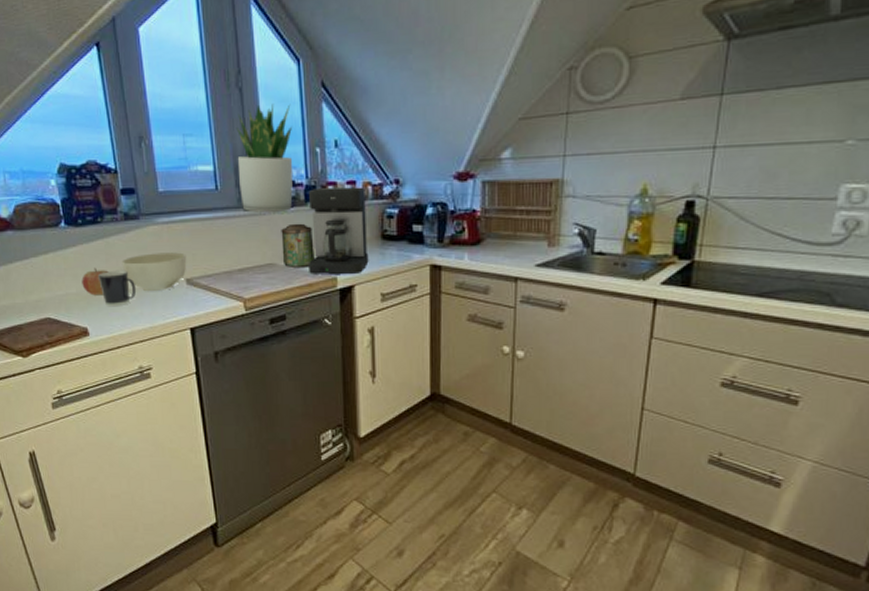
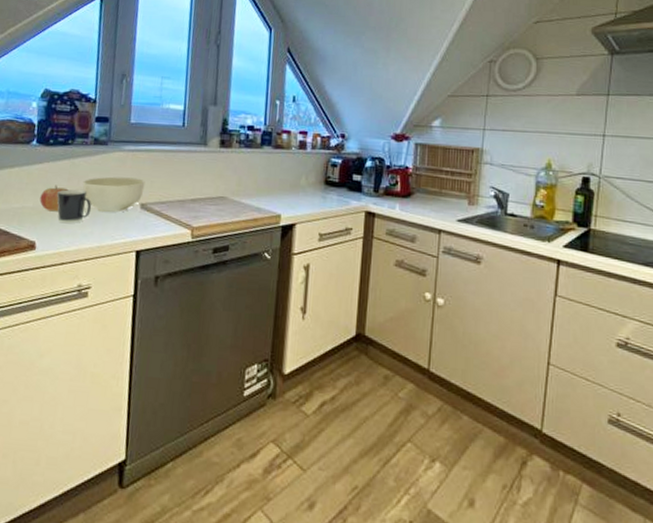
planter: present [236,103,293,213] -> none [204,60,260,152]
canister: present [281,223,315,267] -> none [233,162,265,203]
coffee maker: present [309,187,369,275] -> none [256,134,315,214]

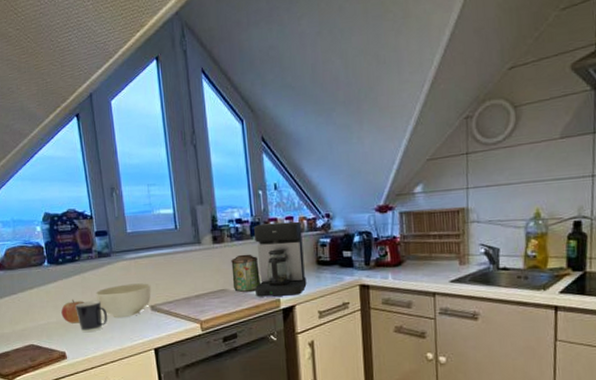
canister: none [233,162,265,203] -> present [231,254,260,292]
coffee maker: none [256,134,315,214] -> present [254,221,307,297]

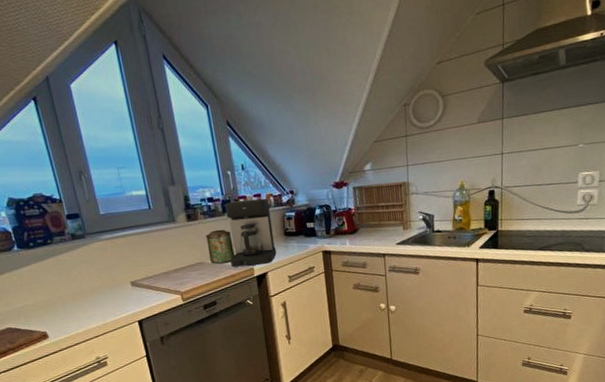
fruit: present [61,299,84,324] -> none [37,281,62,305]
mug: present [74,300,108,333] -> none [51,280,89,312]
bowl: present [95,283,151,317] -> none [72,261,130,295]

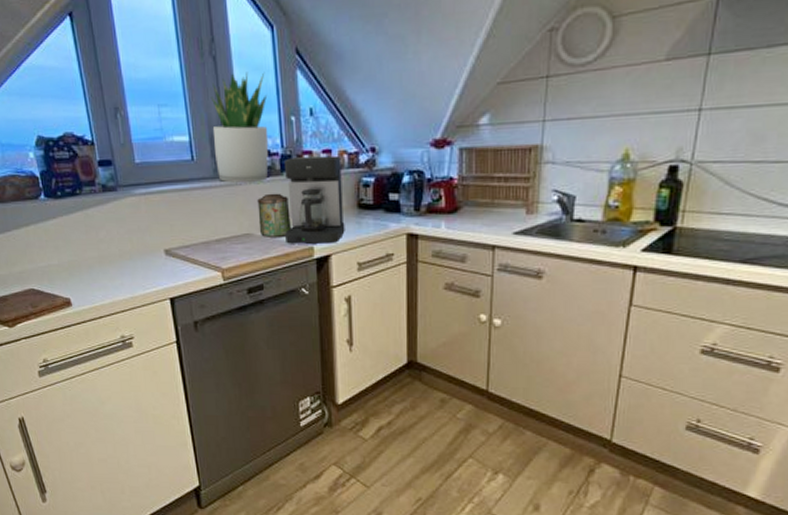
planter: none [161,139,213,225] -> present [210,71,269,183]

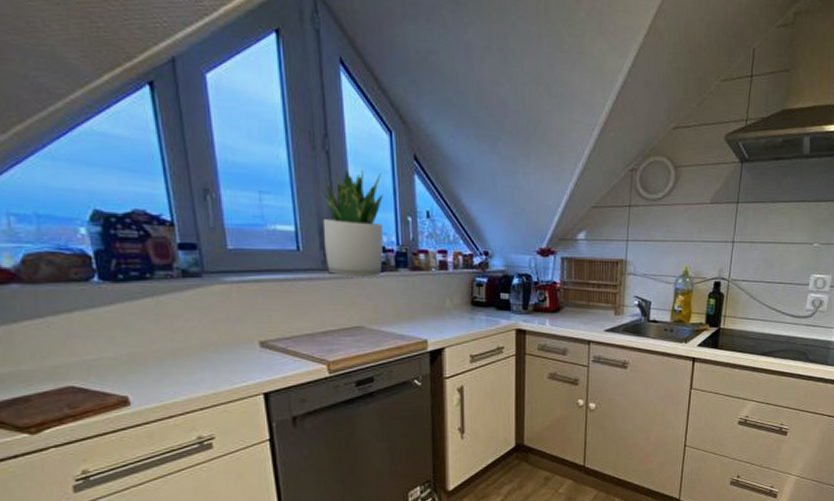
canister: present [257,193,291,237] -> none [370,288,405,330]
coffee maker: present [285,155,345,245] -> none [399,255,459,338]

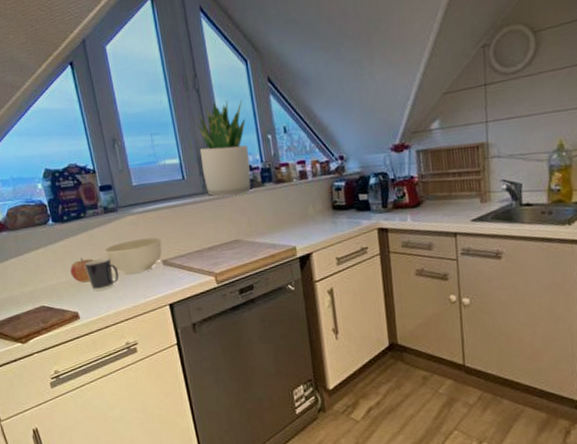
fruit: none [121,328,160,360] -> present [70,257,94,283]
mug: none [143,331,197,372] -> present [84,257,120,292]
bowl: none [177,313,261,354] -> present [104,237,162,274]

